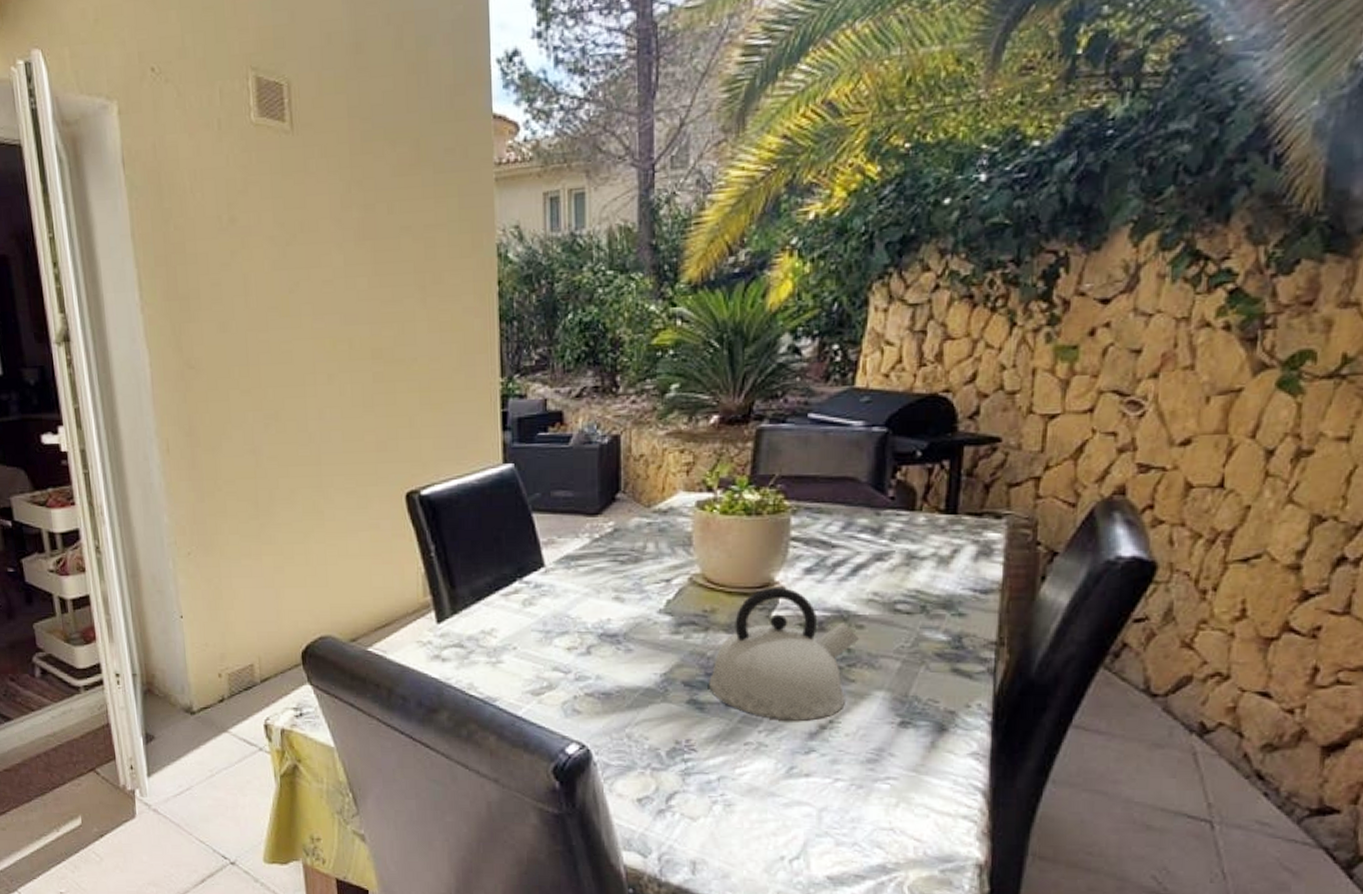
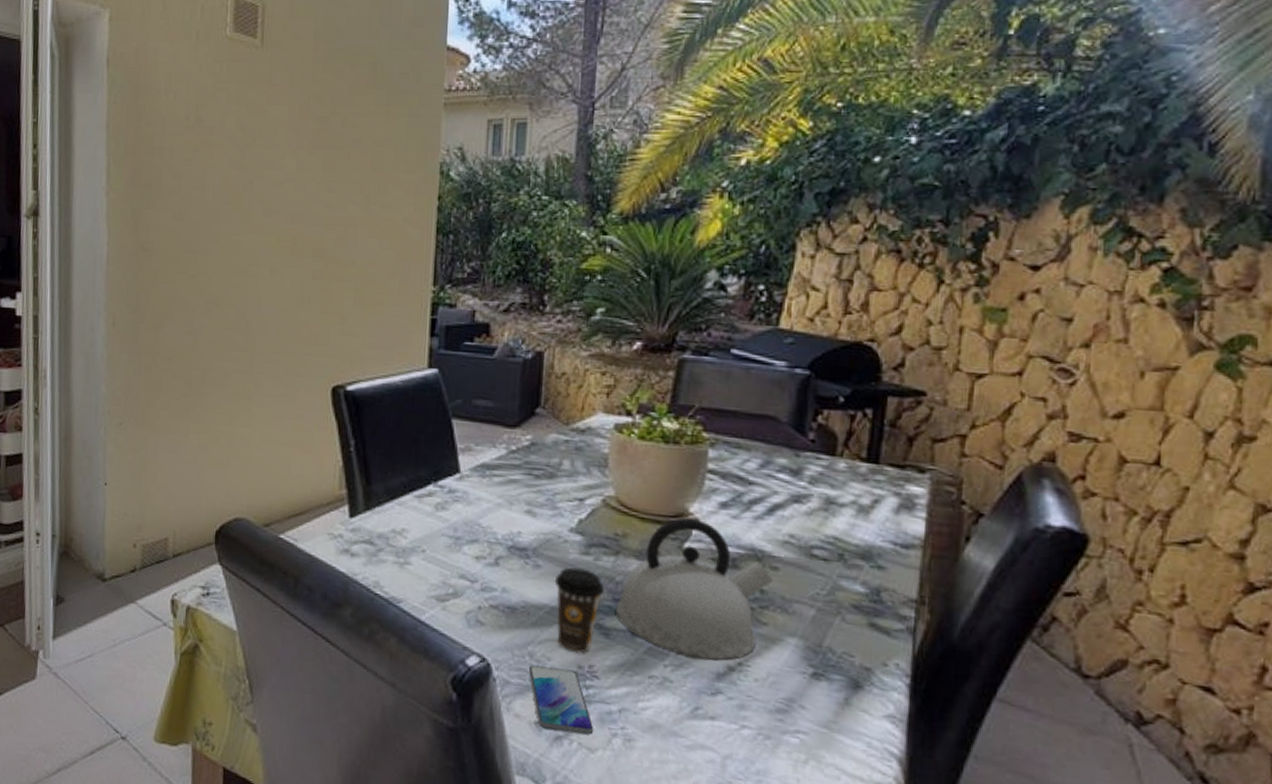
smartphone: none [627,746,695,806] -> present [528,665,594,735]
coffee cup: none [646,648,697,730] -> present [554,567,605,654]

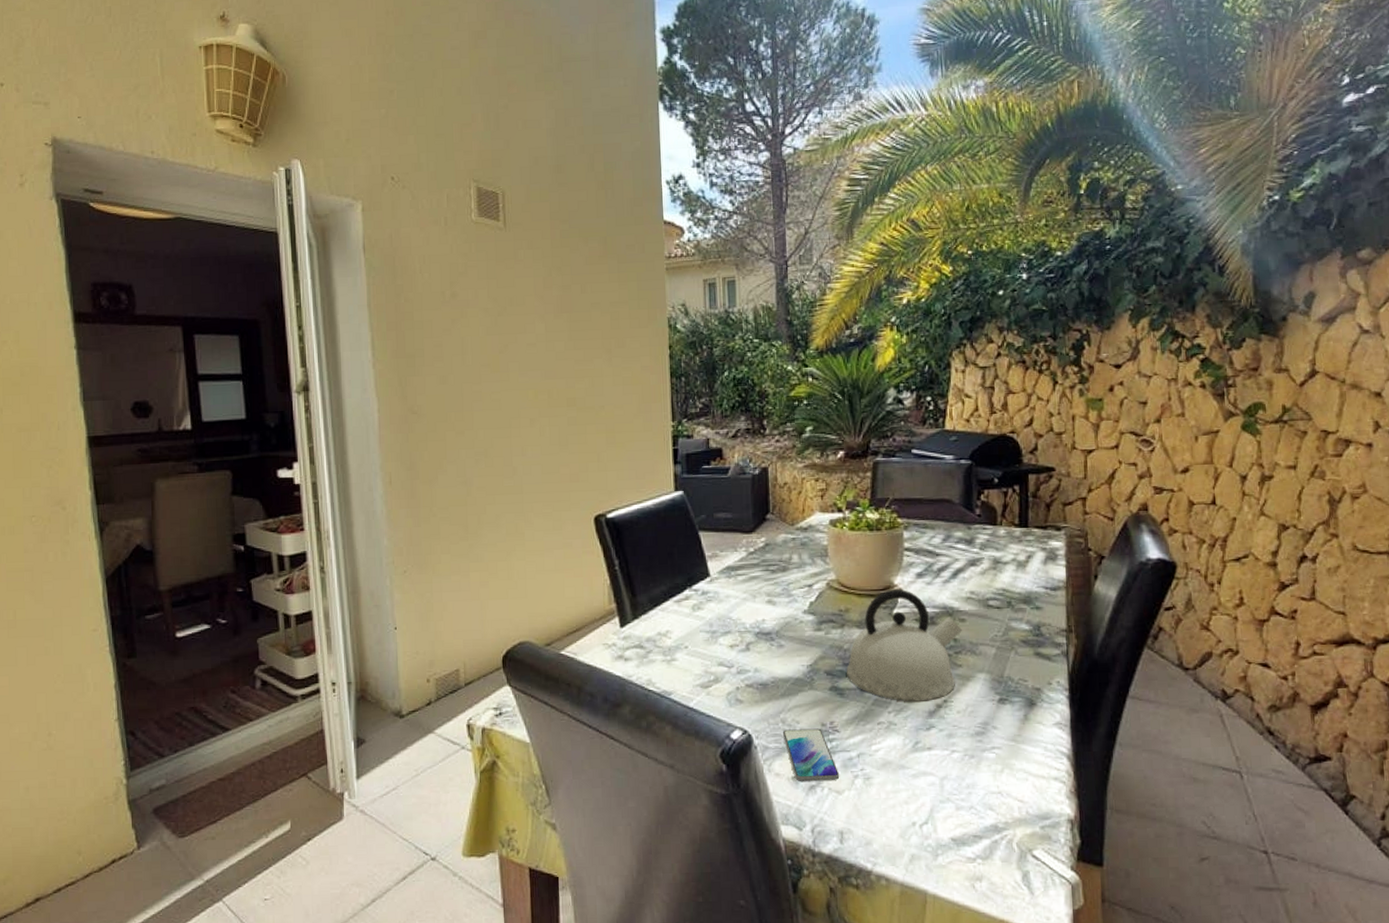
coffee cup: present [554,567,605,654] -> none [795,642,836,714]

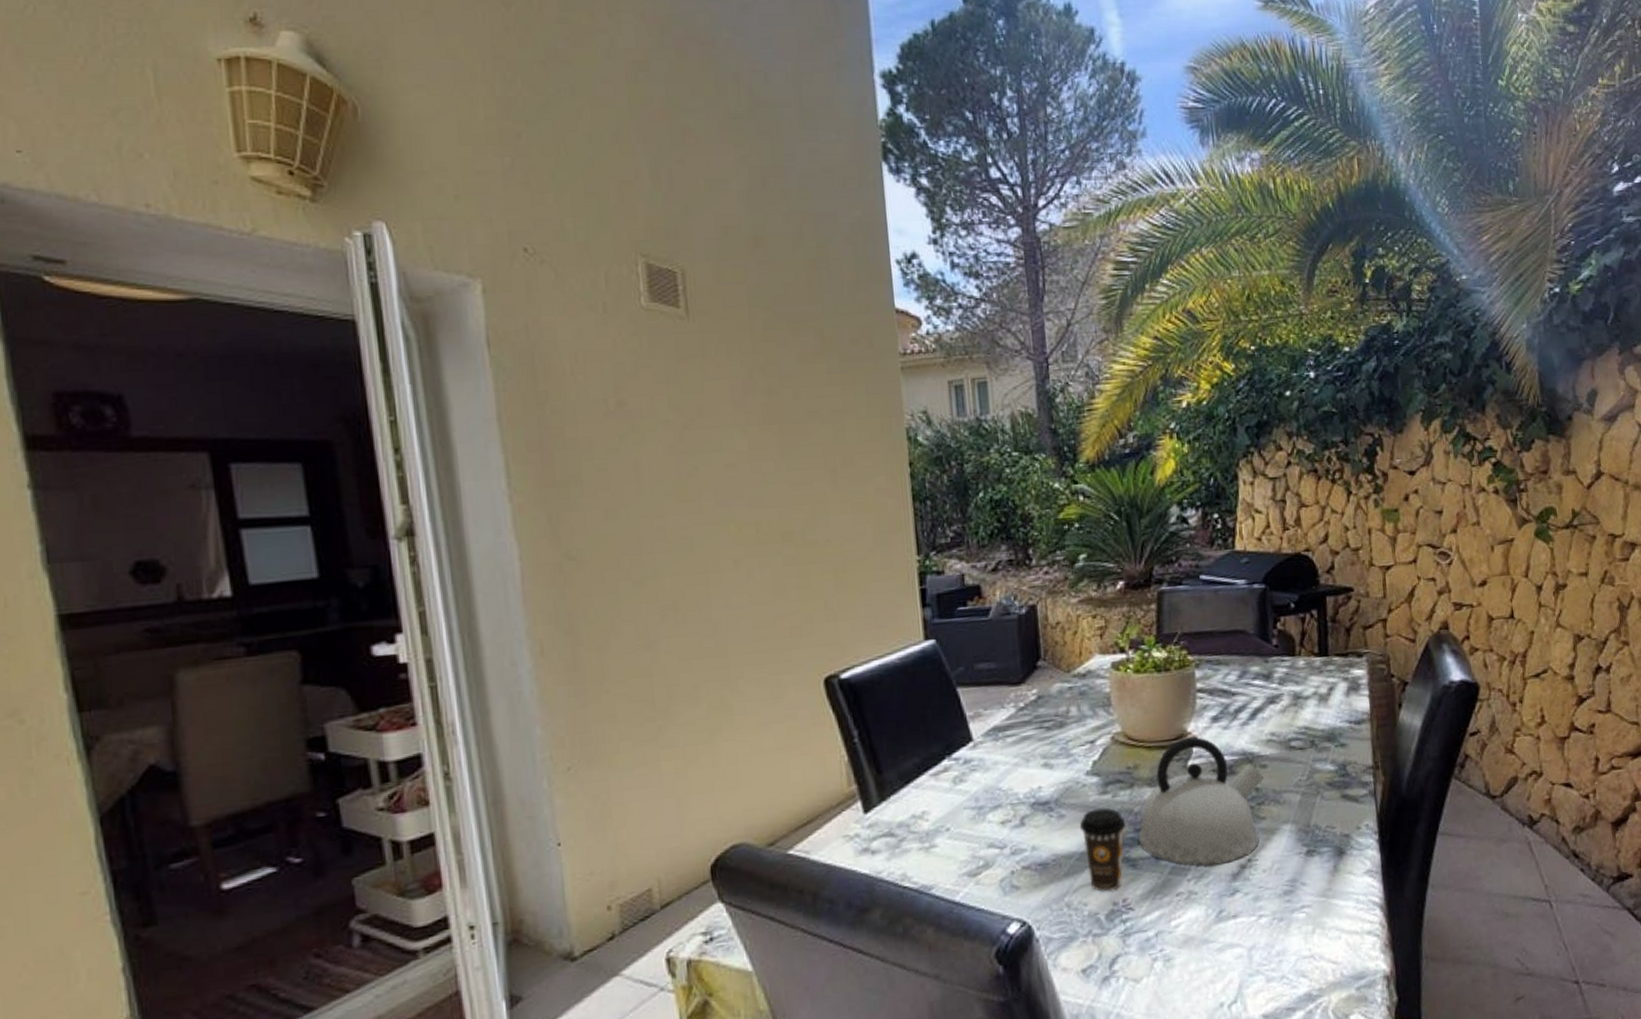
smartphone: present [782,728,840,782] -> none [1068,908,1137,975]
coffee cup: none [795,642,836,714] -> present [1079,807,1127,892]

